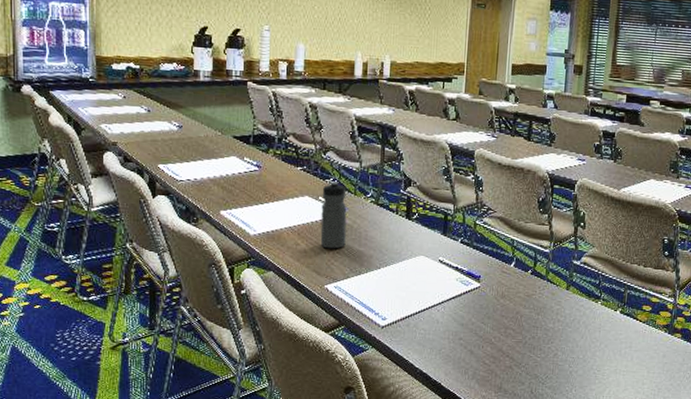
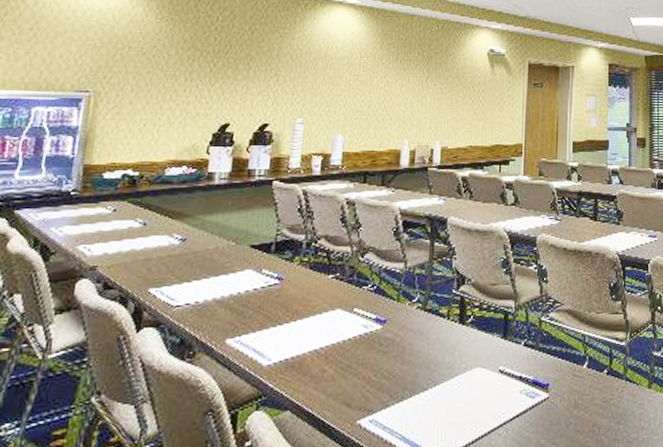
water bottle: present [320,181,347,249] -> none [353,288,388,373]

